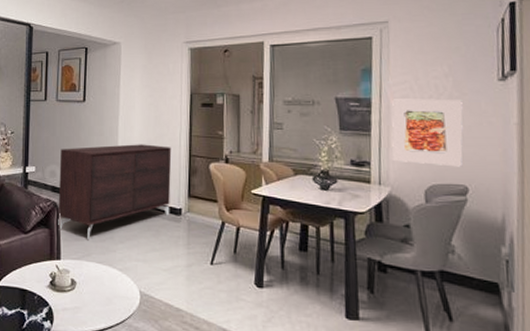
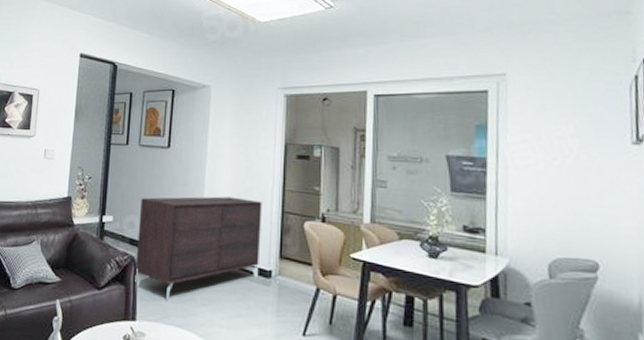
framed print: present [391,99,463,167] -> none [510,160,593,240]

